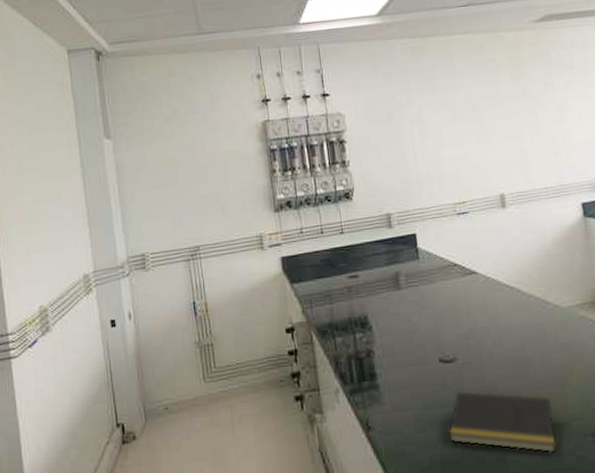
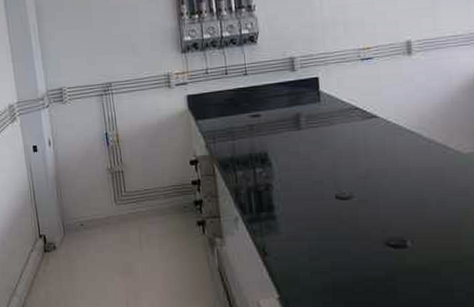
notepad: present [448,390,557,454] -> none [340,225,448,288]

